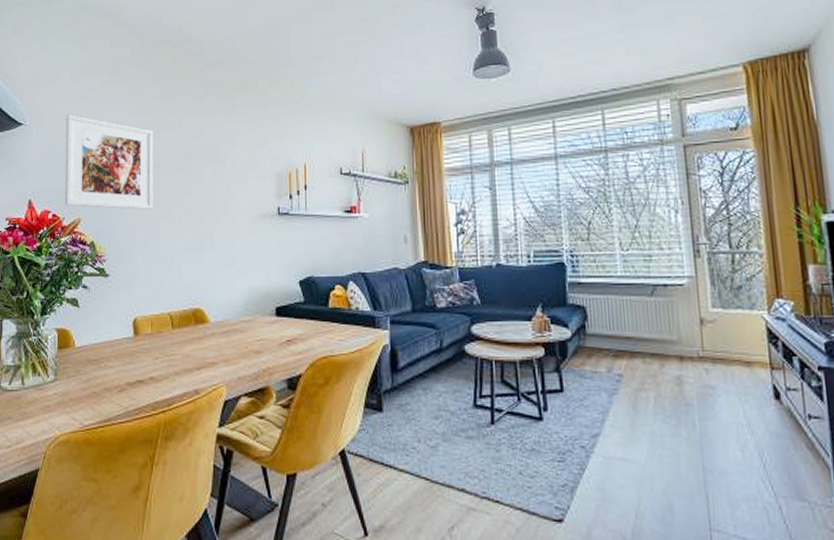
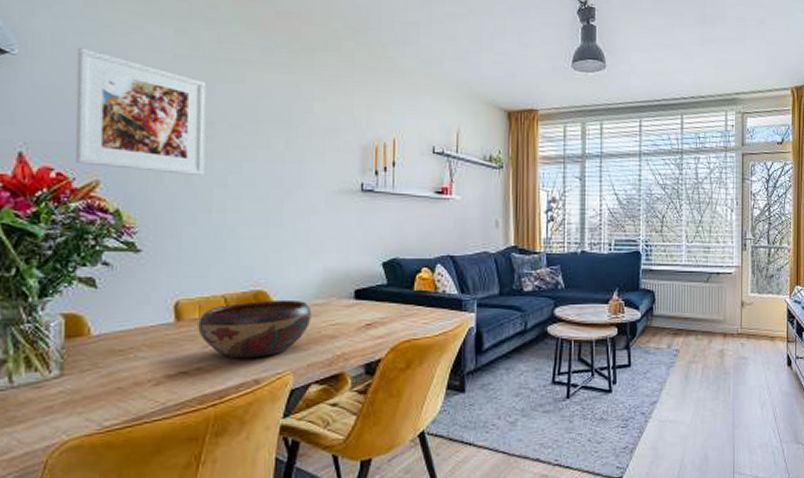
decorative bowl: none [151,316,240,370] -> present [198,299,312,359]

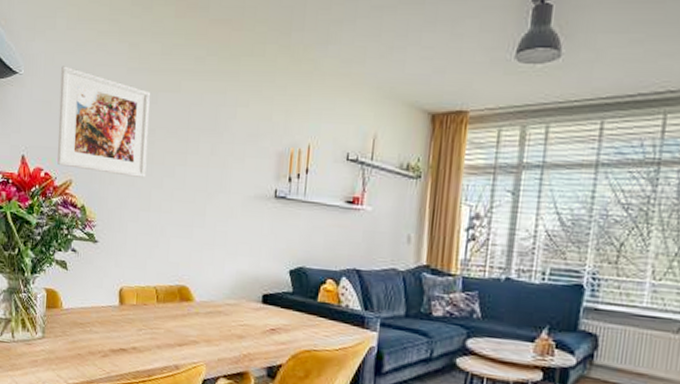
decorative bowl: present [198,299,312,359] -> none [135,294,224,347]

